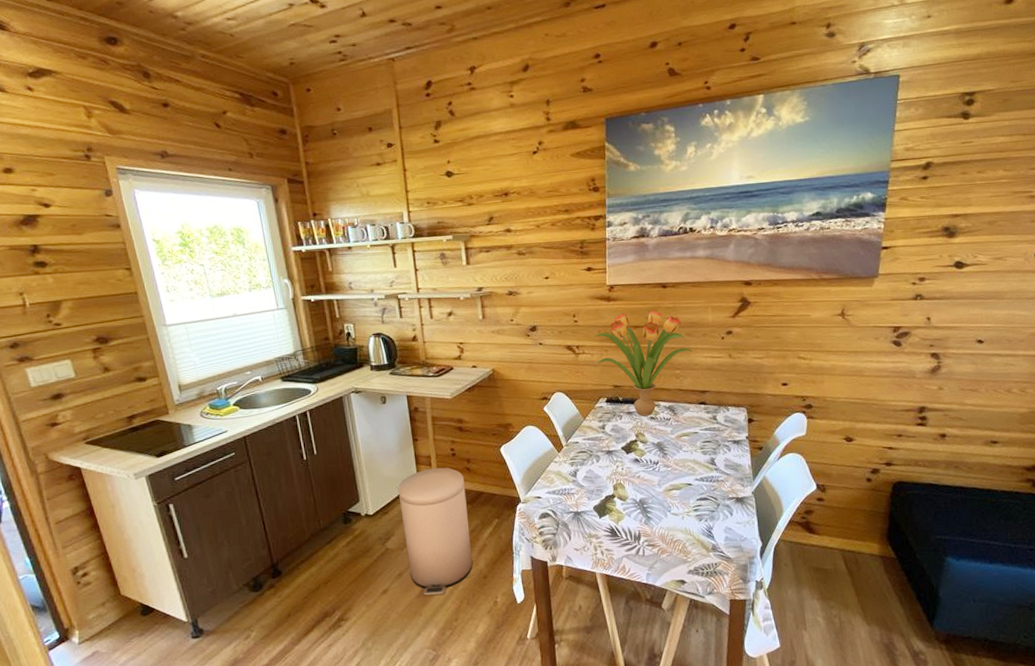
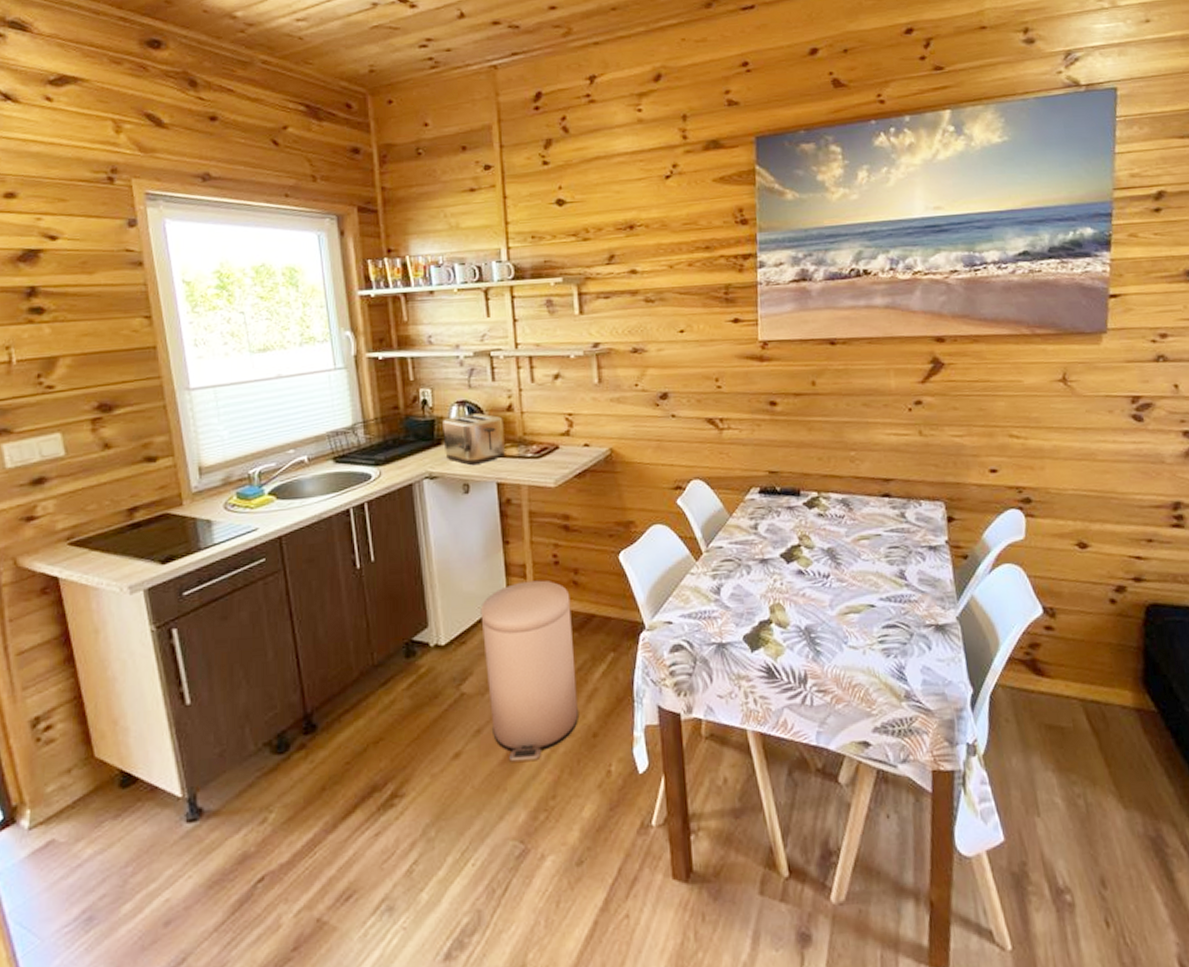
toaster: none [363,343,413,383] -> present [442,413,506,466]
flower arrangement: present [595,310,693,416] -> none [743,373,872,513]

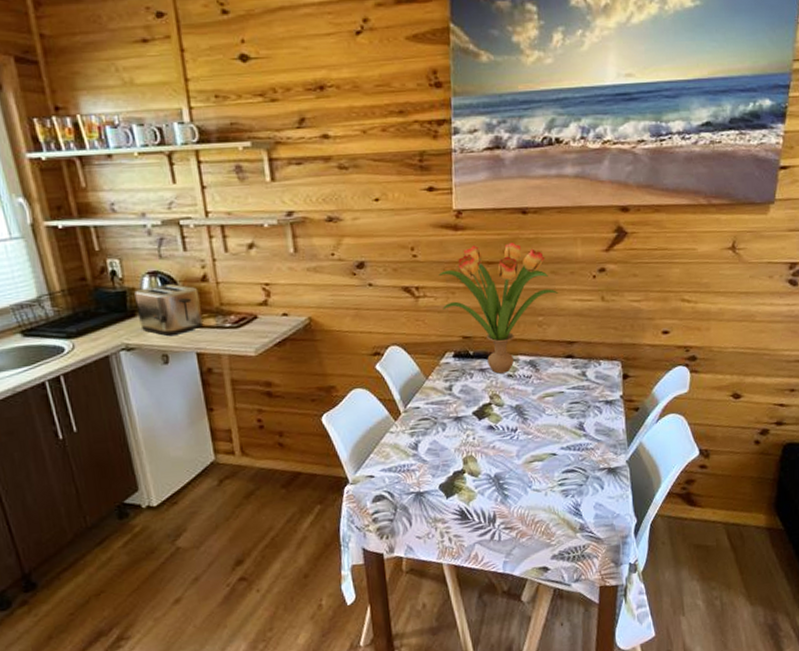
pedal bin: present [480,580,580,763] -> none [189,443,291,604]
flower arrangement: none [743,373,872,513] -> present [438,241,559,374]

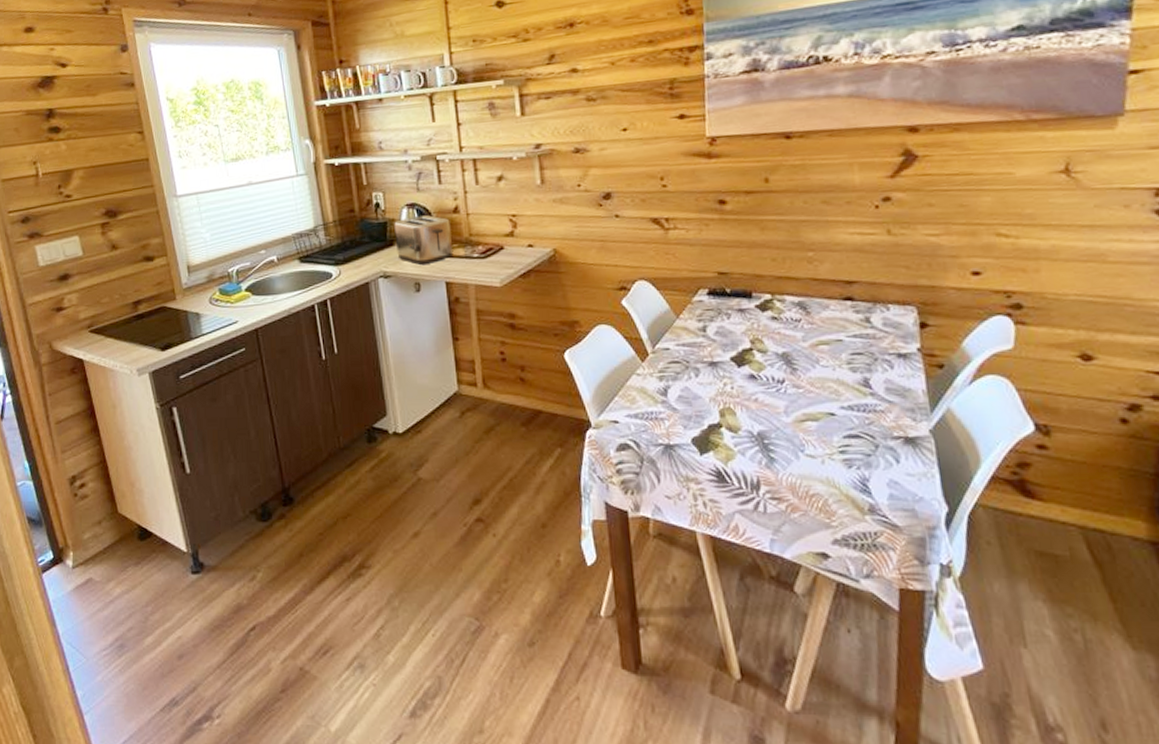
flower arrangement: present [438,241,559,374] -> none [690,169,832,315]

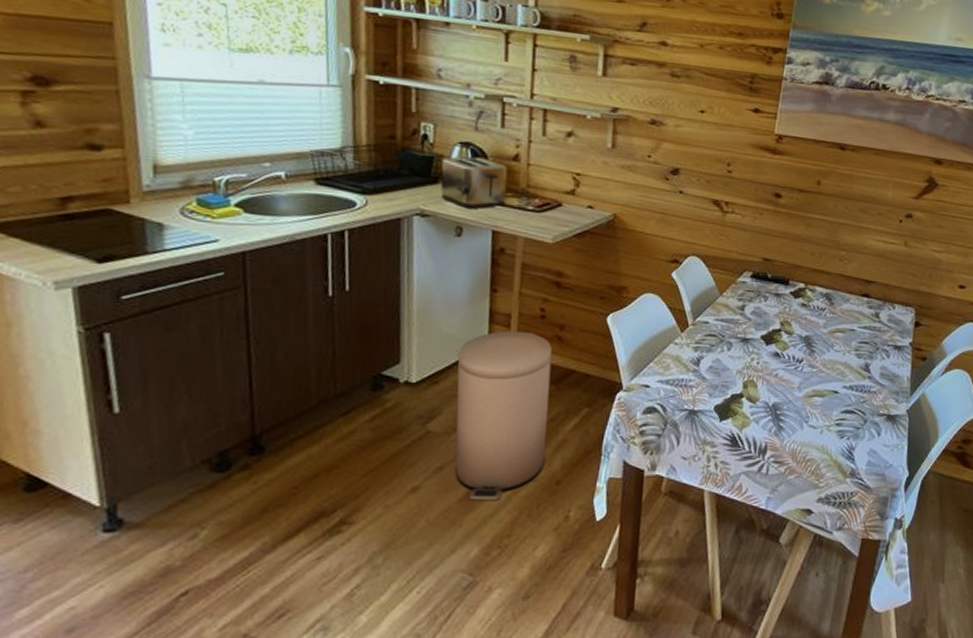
pedal bin: none [433,376,529,546] -> present [455,330,553,502]

